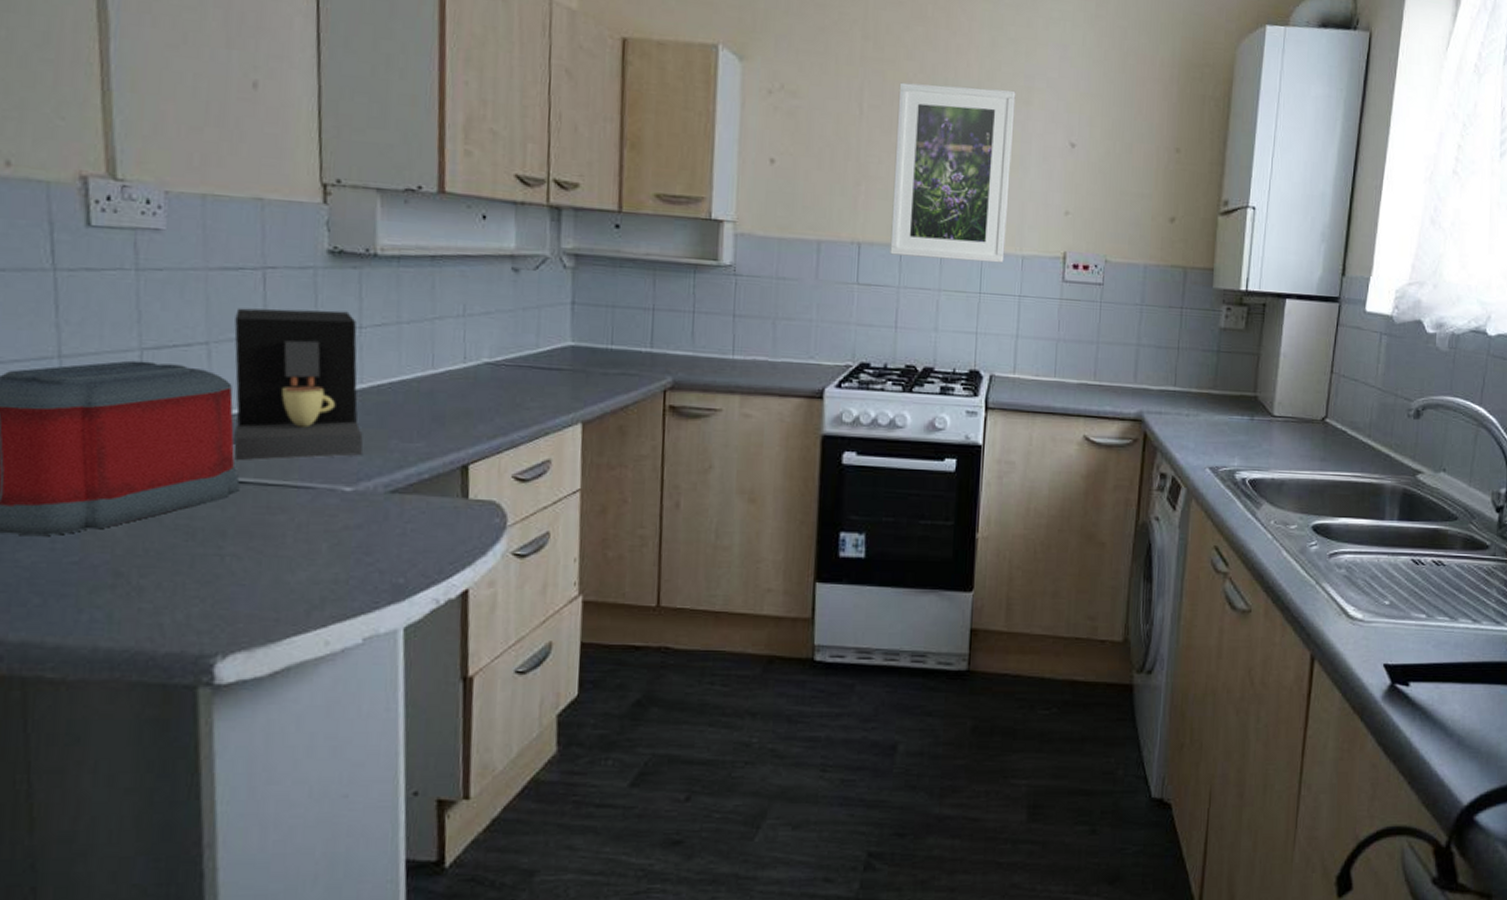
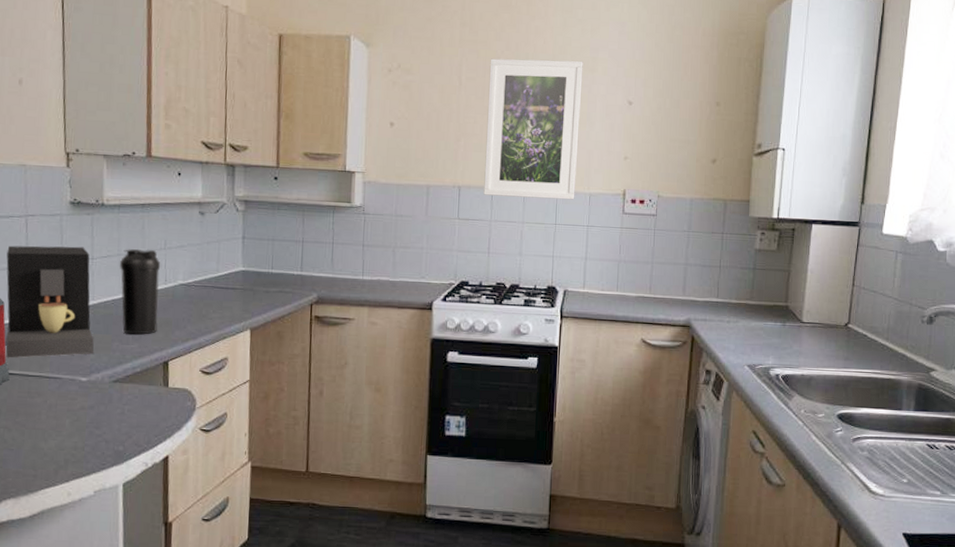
water bottle: none [398,315,458,430] -> present [119,249,161,335]

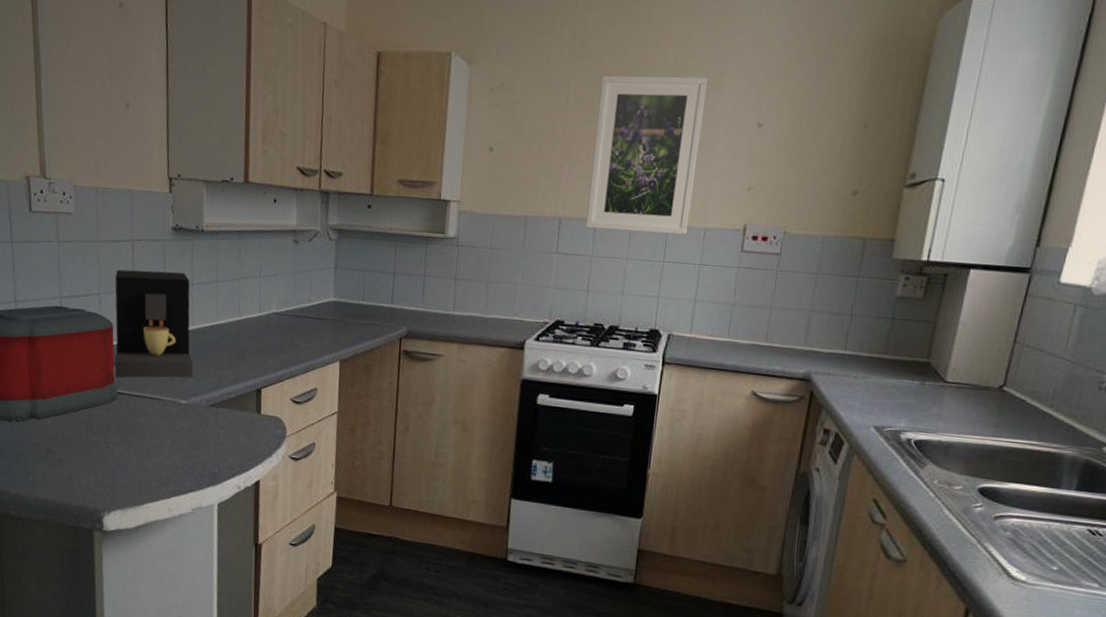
water bottle: present [119,249,161,335] -> none [217,276,256,361]

